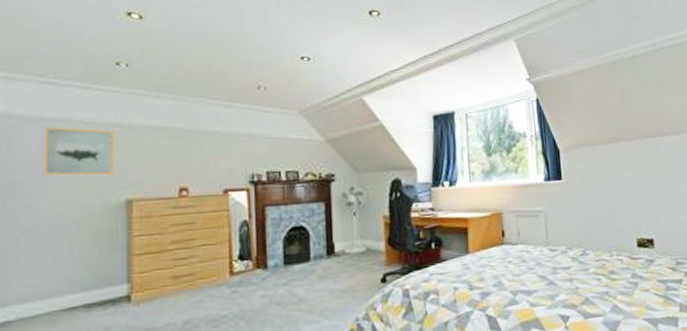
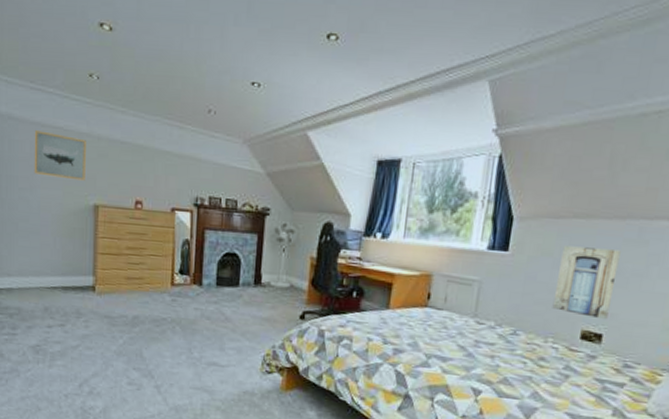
wall art: none [604,164,654,226] -> present [552,245,621,320]

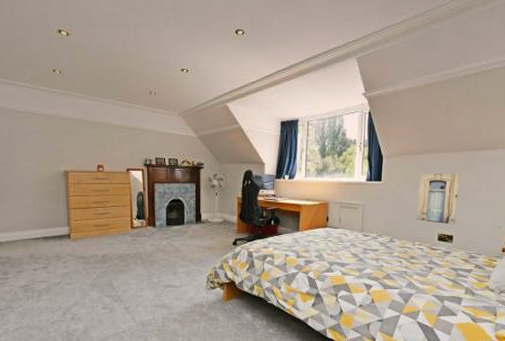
wall art: present [34,130,86,181] -> none [11,116,56,153]

